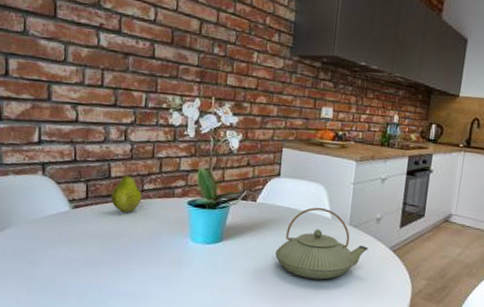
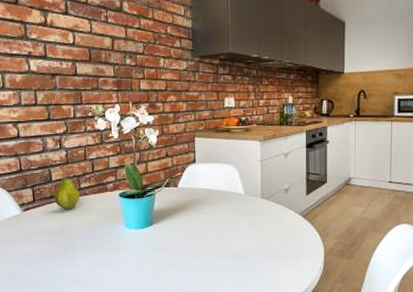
teapot: present [275,207,368,280] -> none [200,185,280,249]

